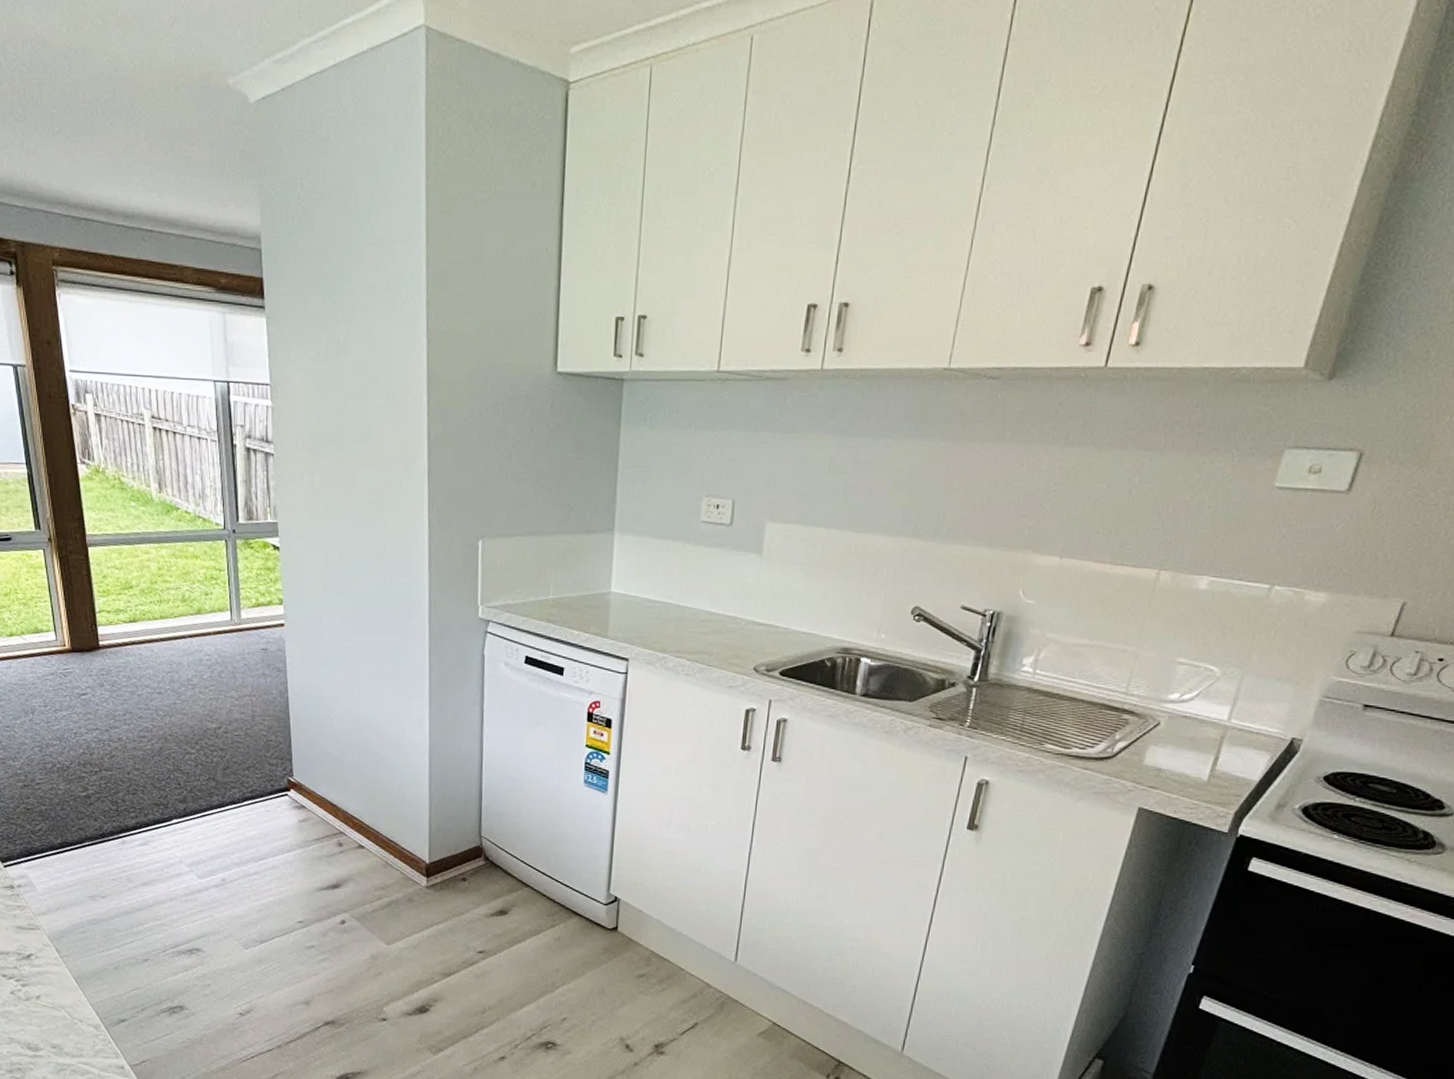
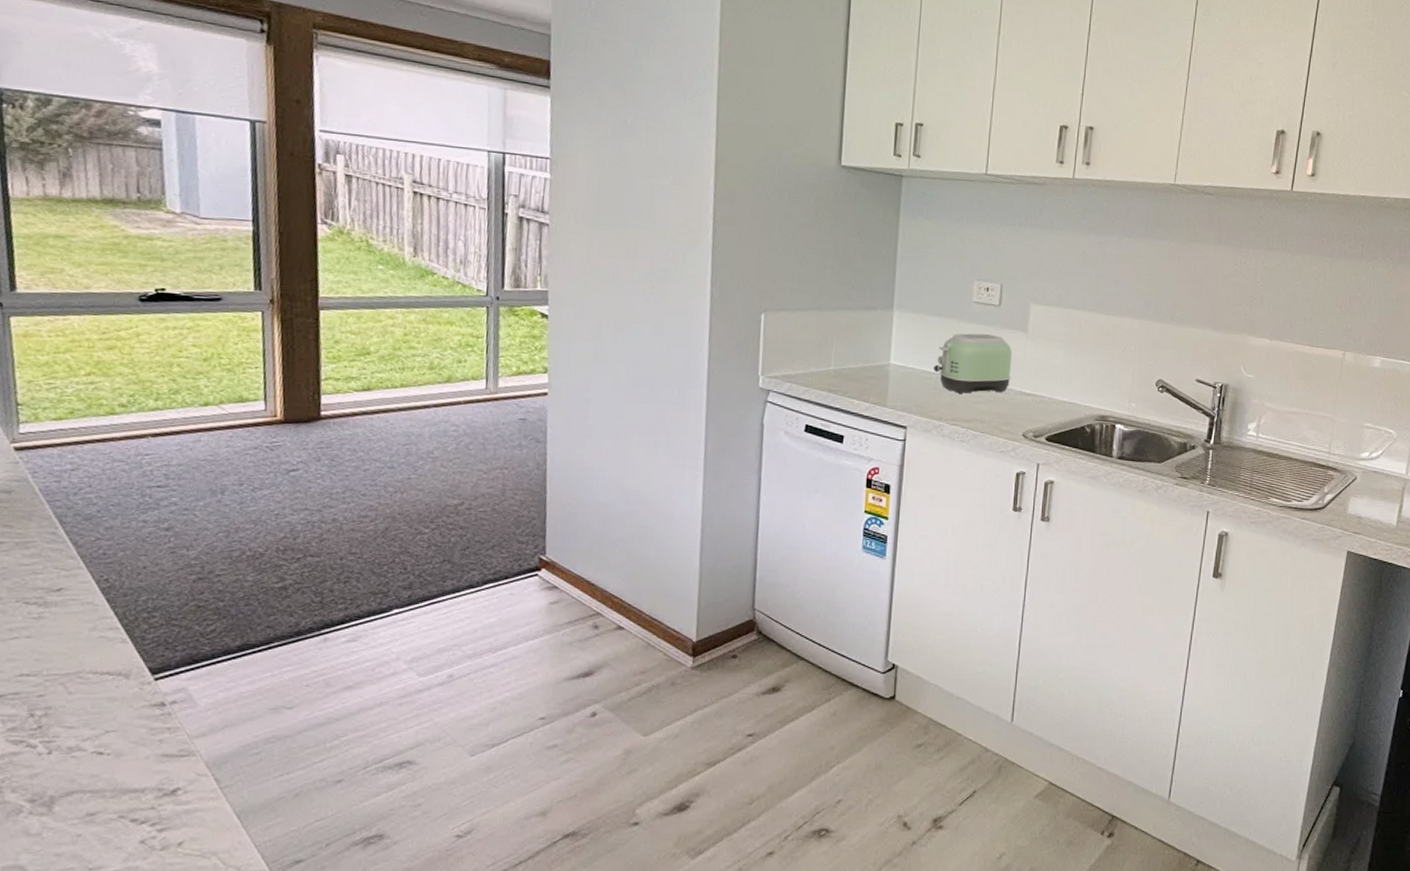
toaster: none [657,556,743,624] -> present [934,333,1012,394]

